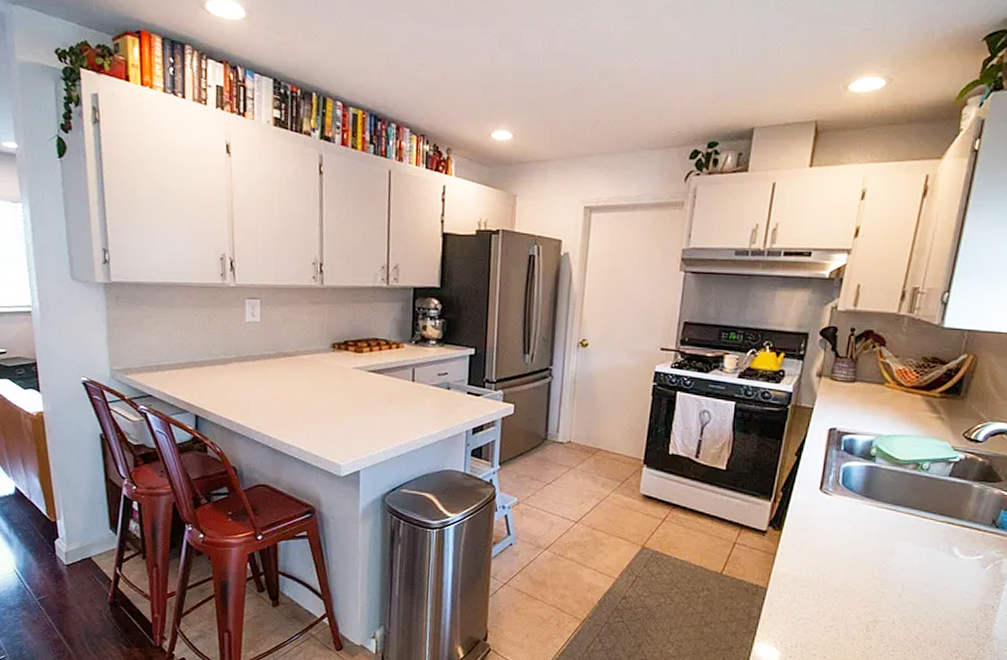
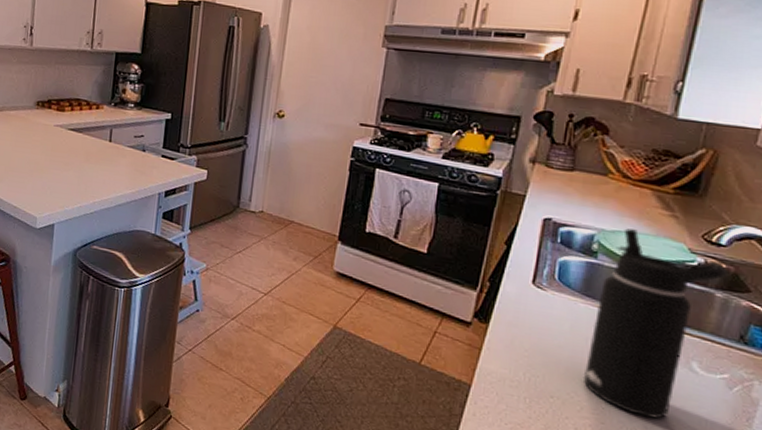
water bottle: none [863,432,985,601] -> present [582,228,730,419]

